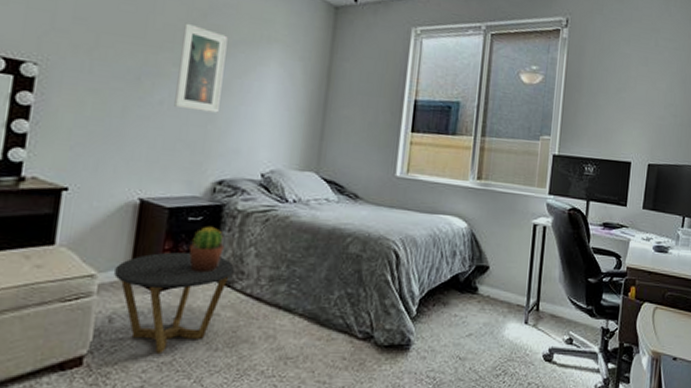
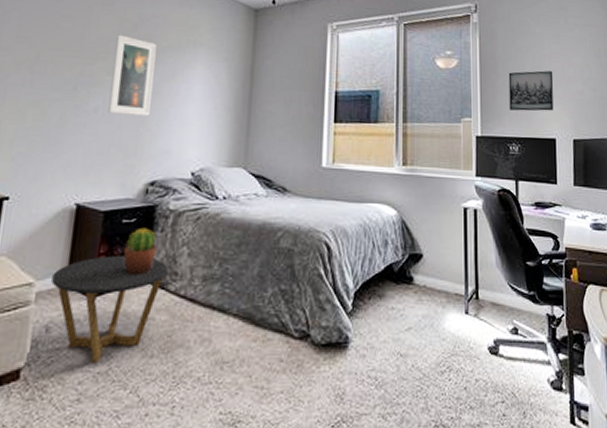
wall art: none [589,92,637,135] -> present [508,70,554,111]

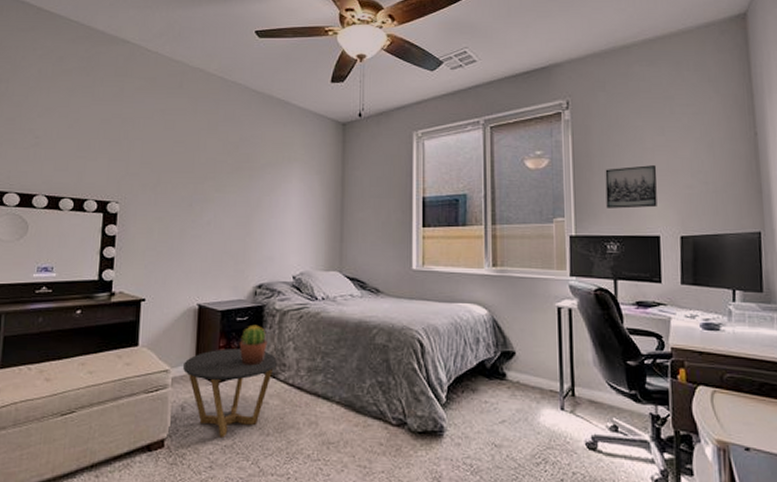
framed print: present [108,34,157,116] -> none [219,155,256,227]

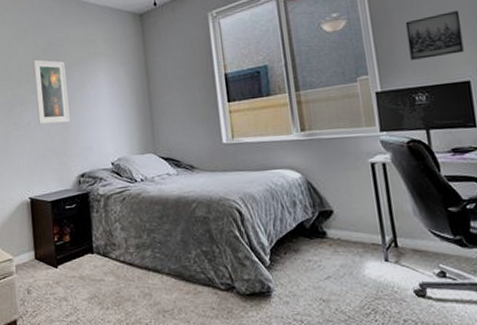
side table: present [183,349,277,438] -> none [24,234,107,315]
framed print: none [219,155,256,227] -> present [33,59,70,125]
potted cactus: present [239,324,268,366] -> none [70,210,97,248]

